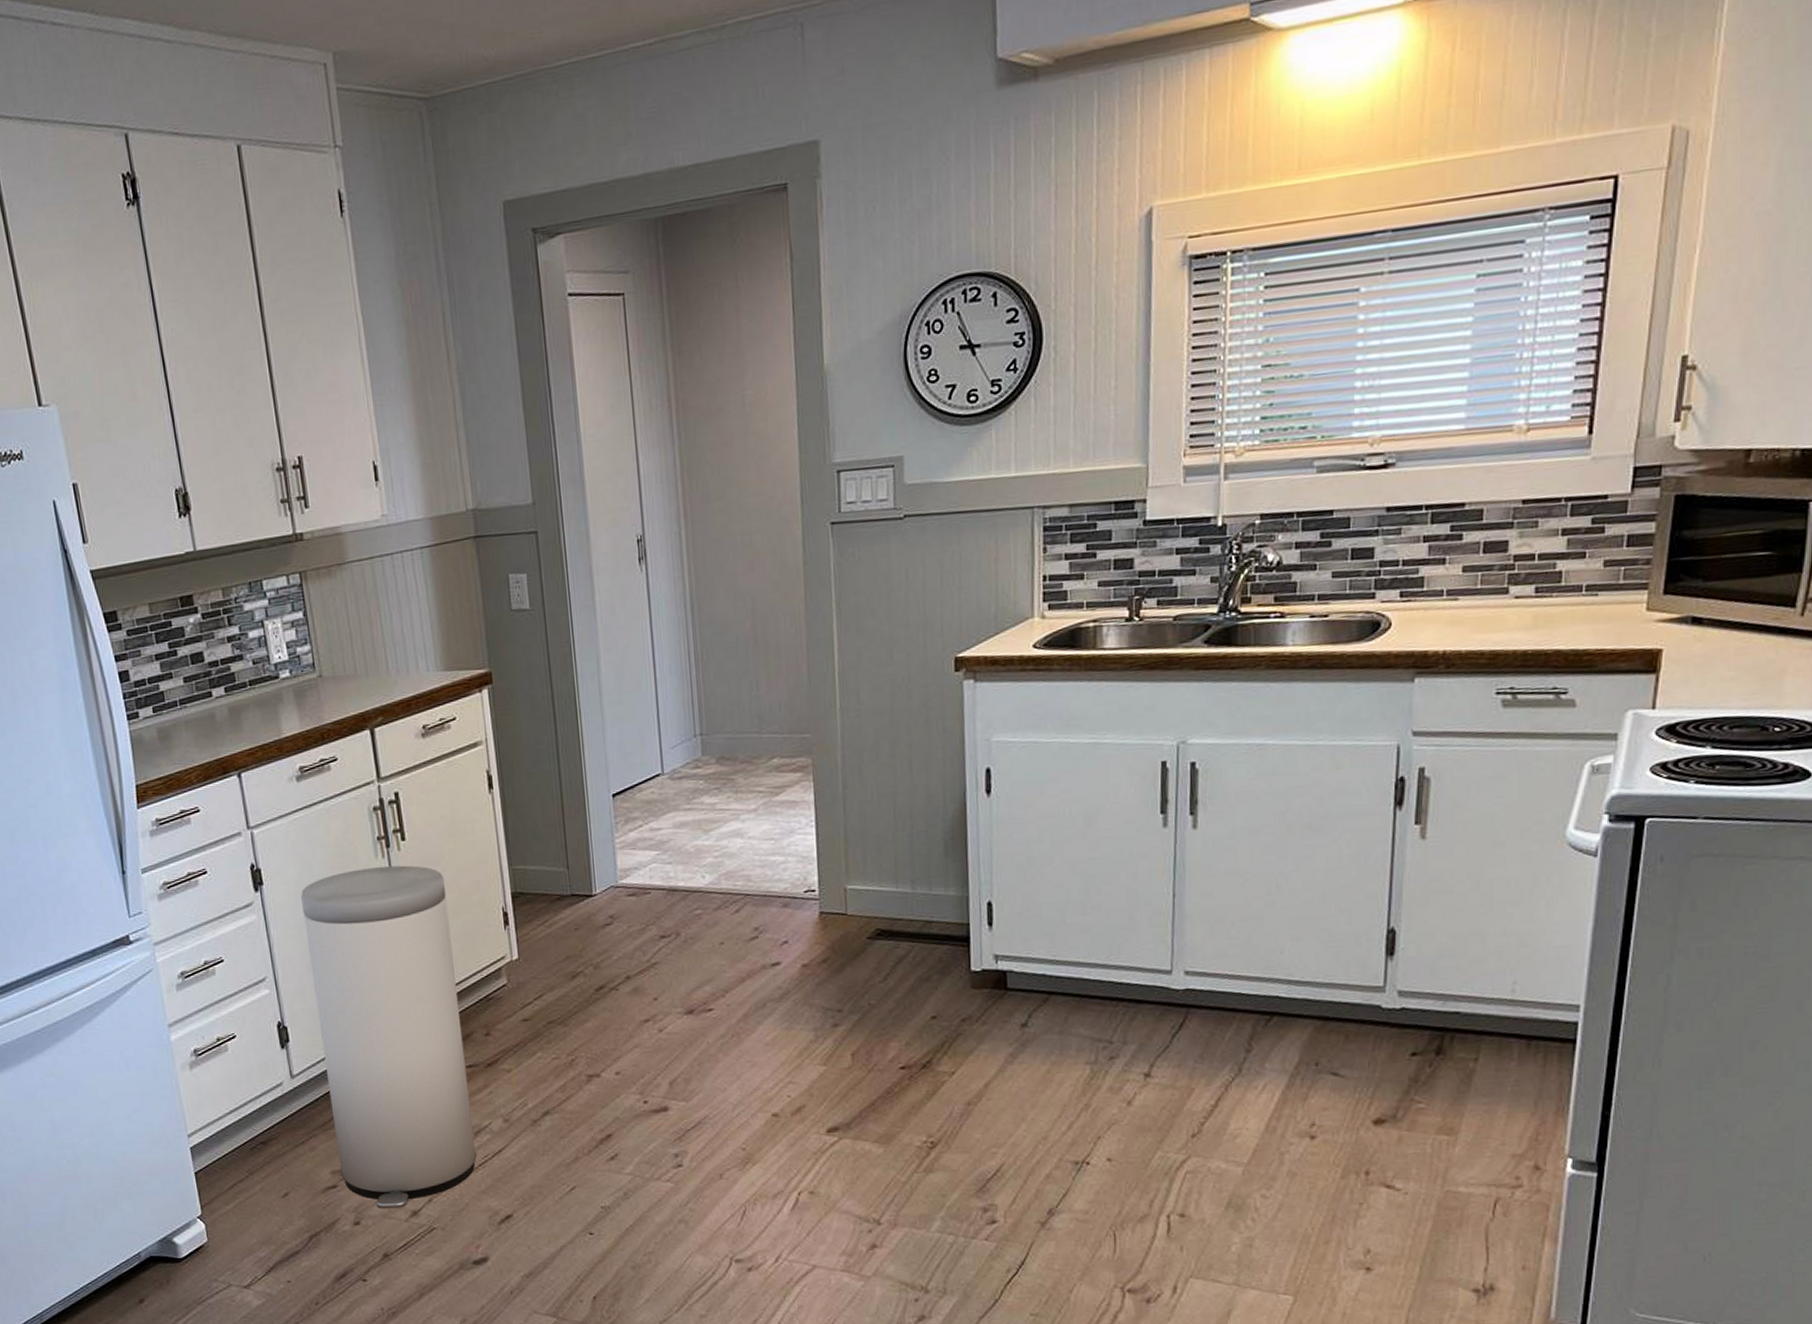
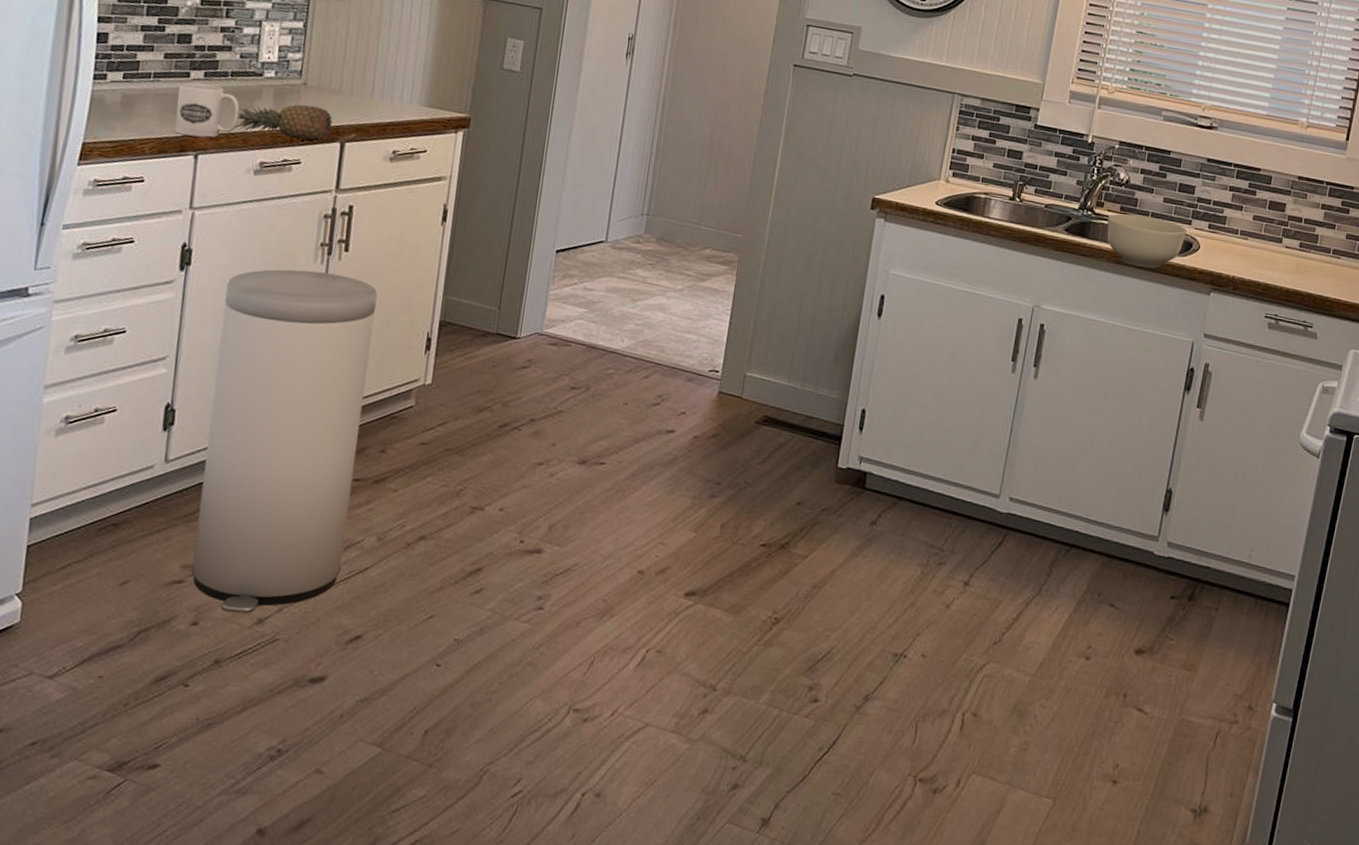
mug: none [205,698,269,757] -> present [174,82,240,138]
fruit: none [265,697,358,740] -> present [234,104,333,141]
bowl: none [1258,600,1370,667] -> present [1106,213,1187,269]

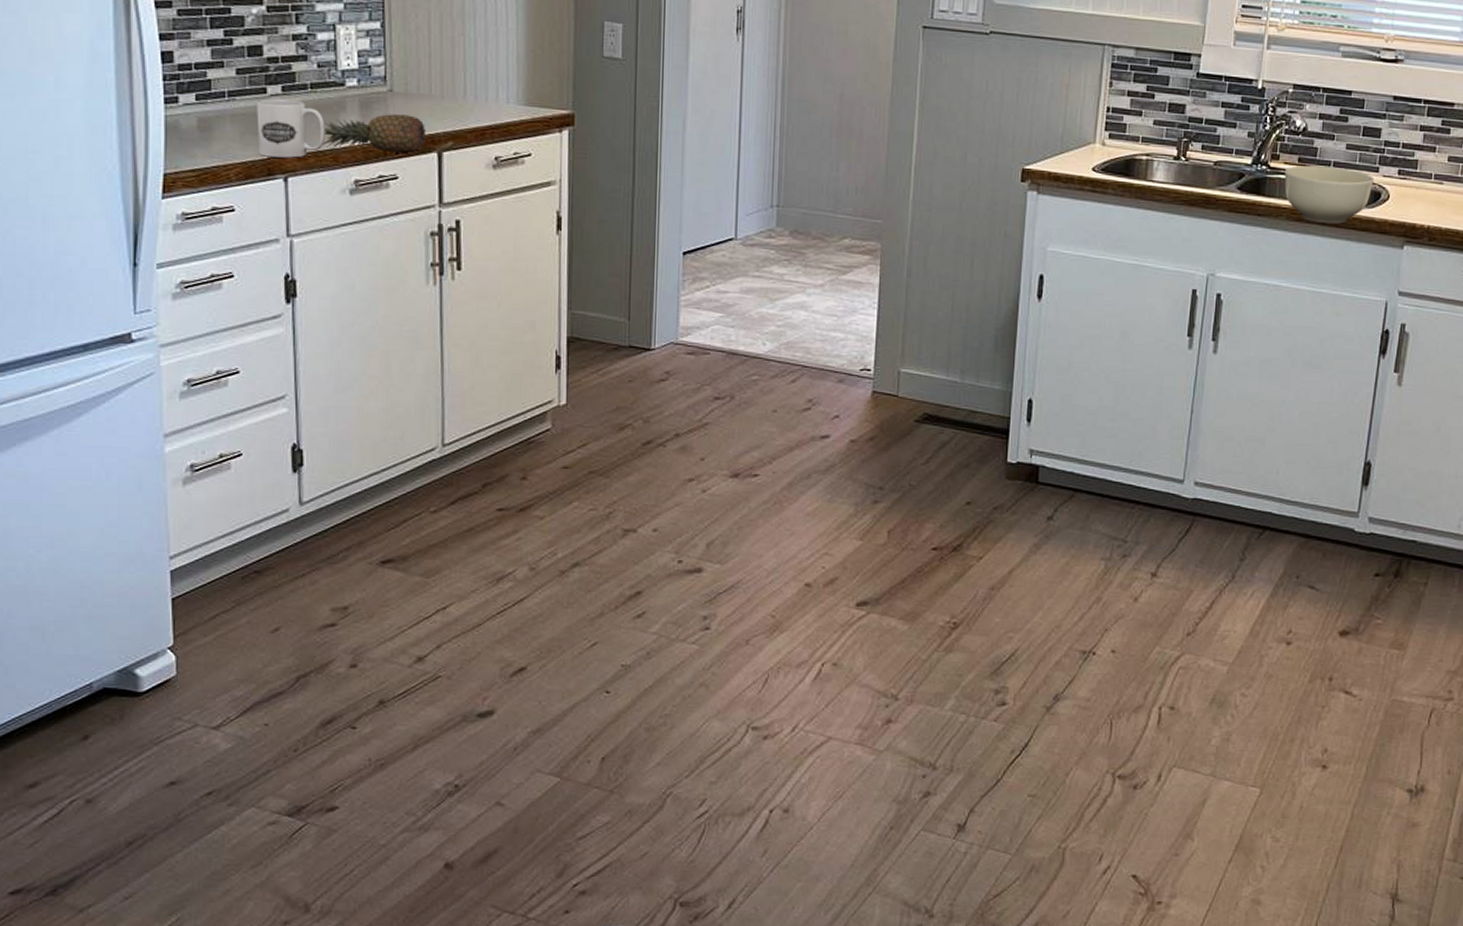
pedal bin: present [191,269,378,614] -> none [337,293,499,653]

